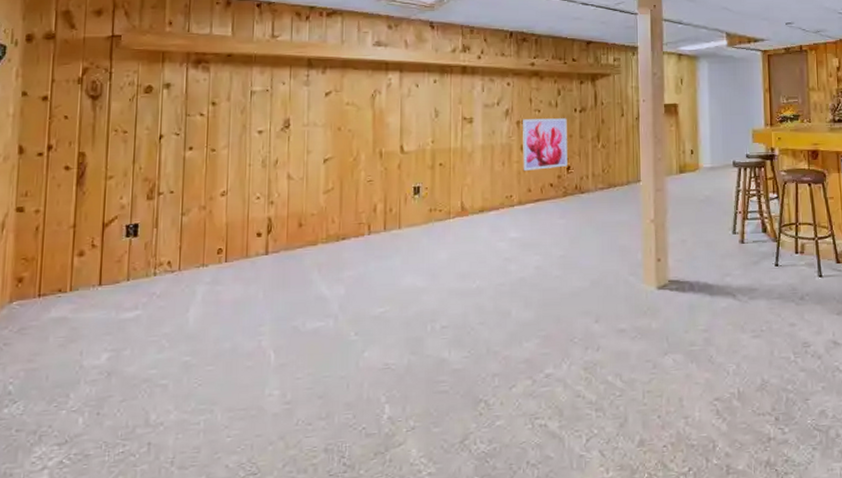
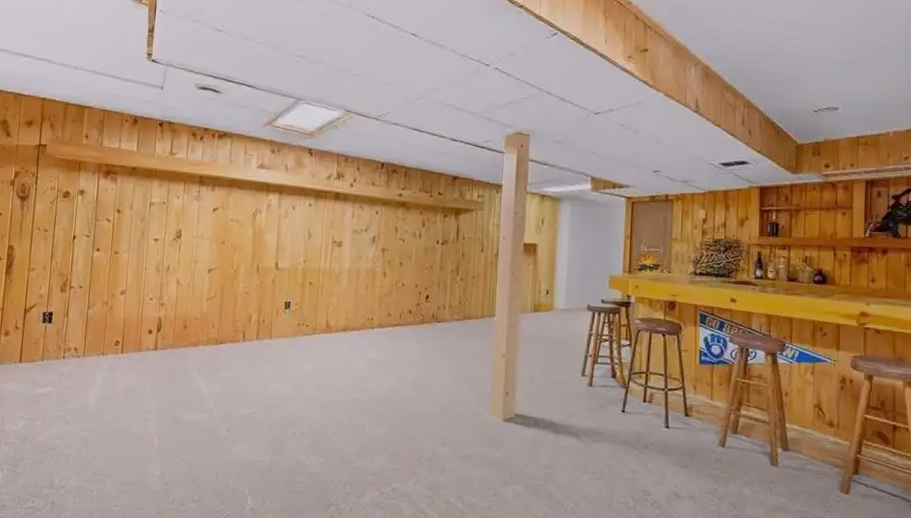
wall art: present [523,118,567,170] -> none [385,247,429,296]

